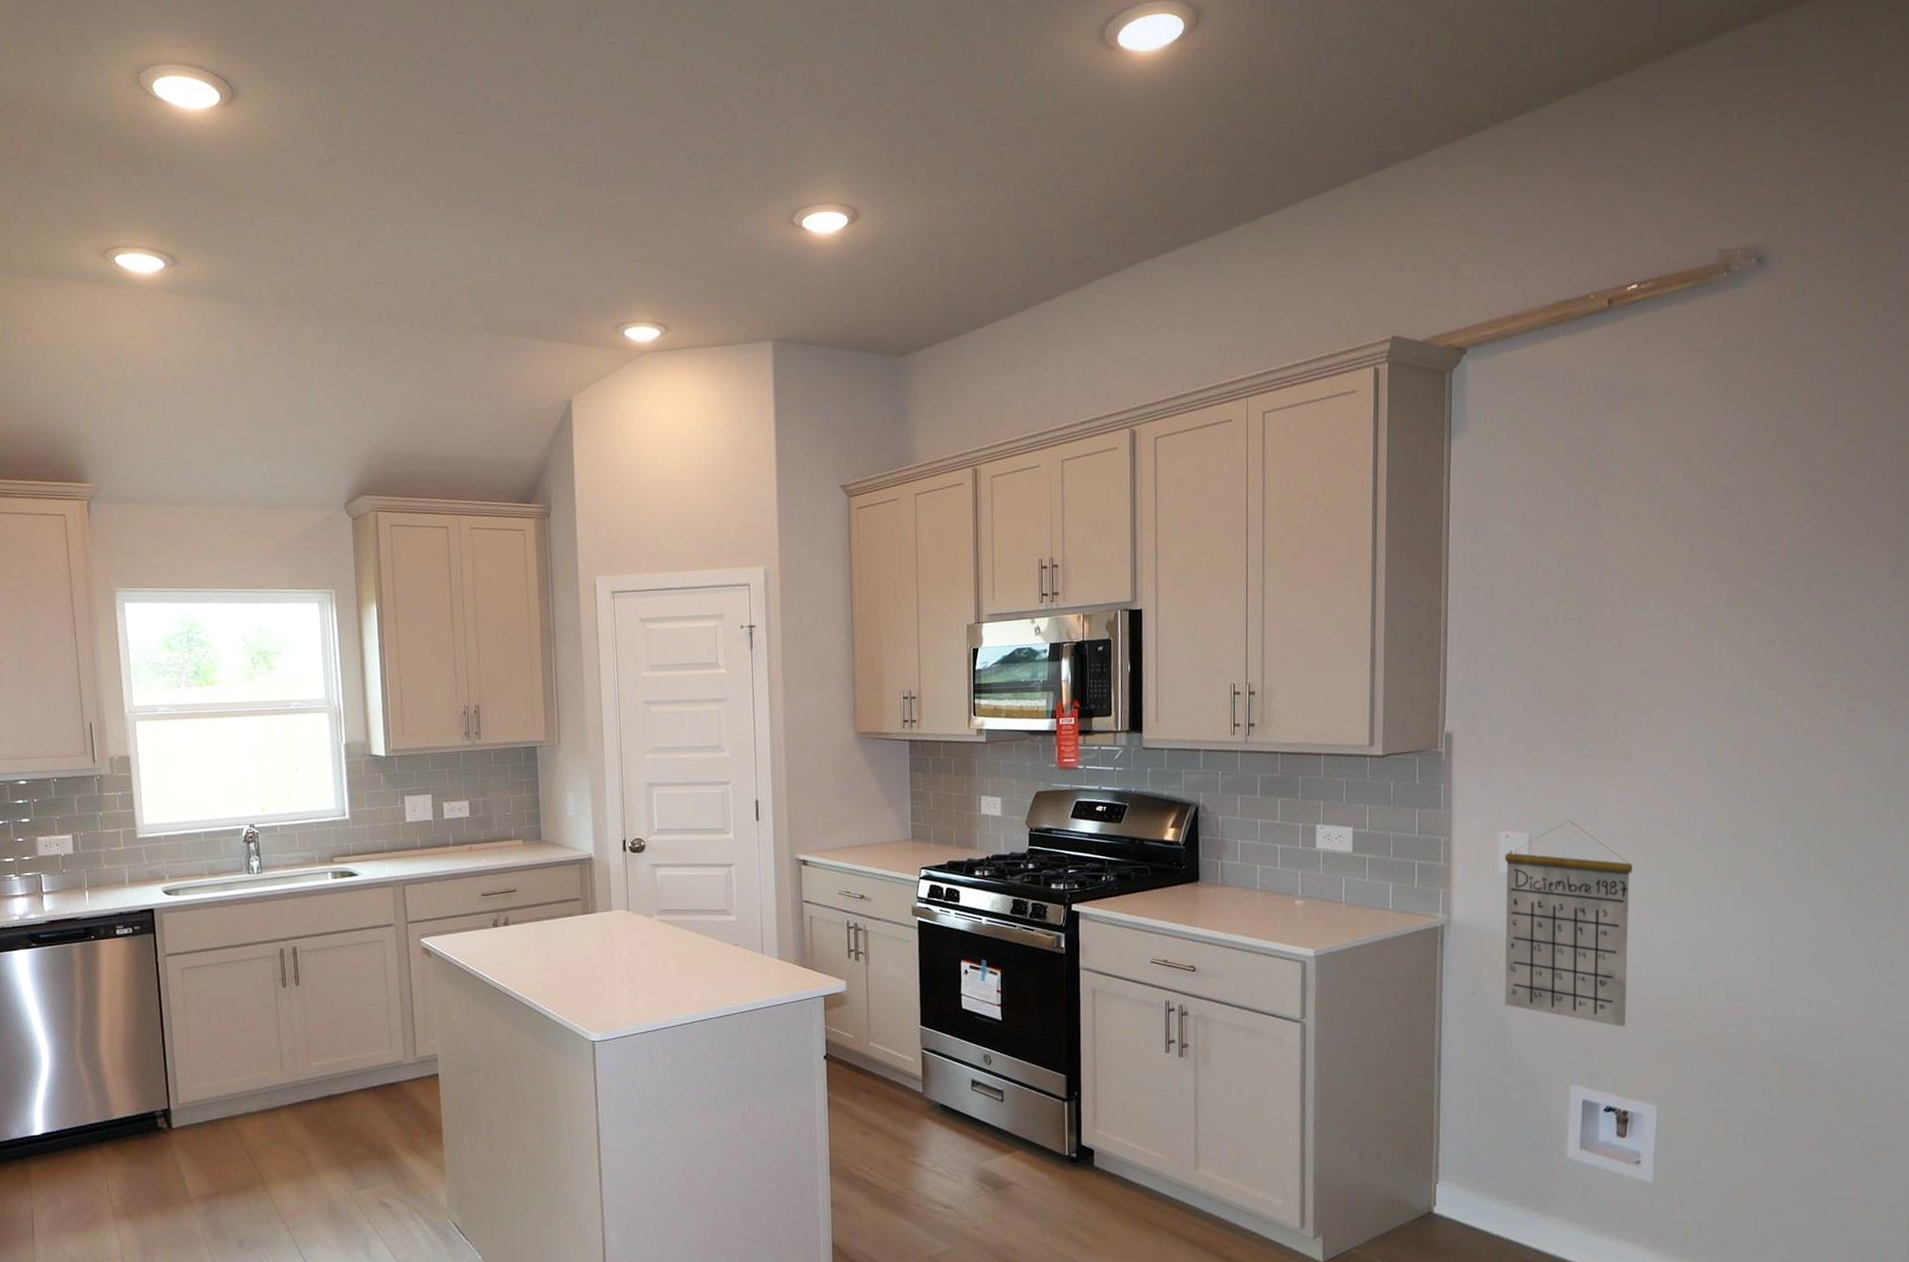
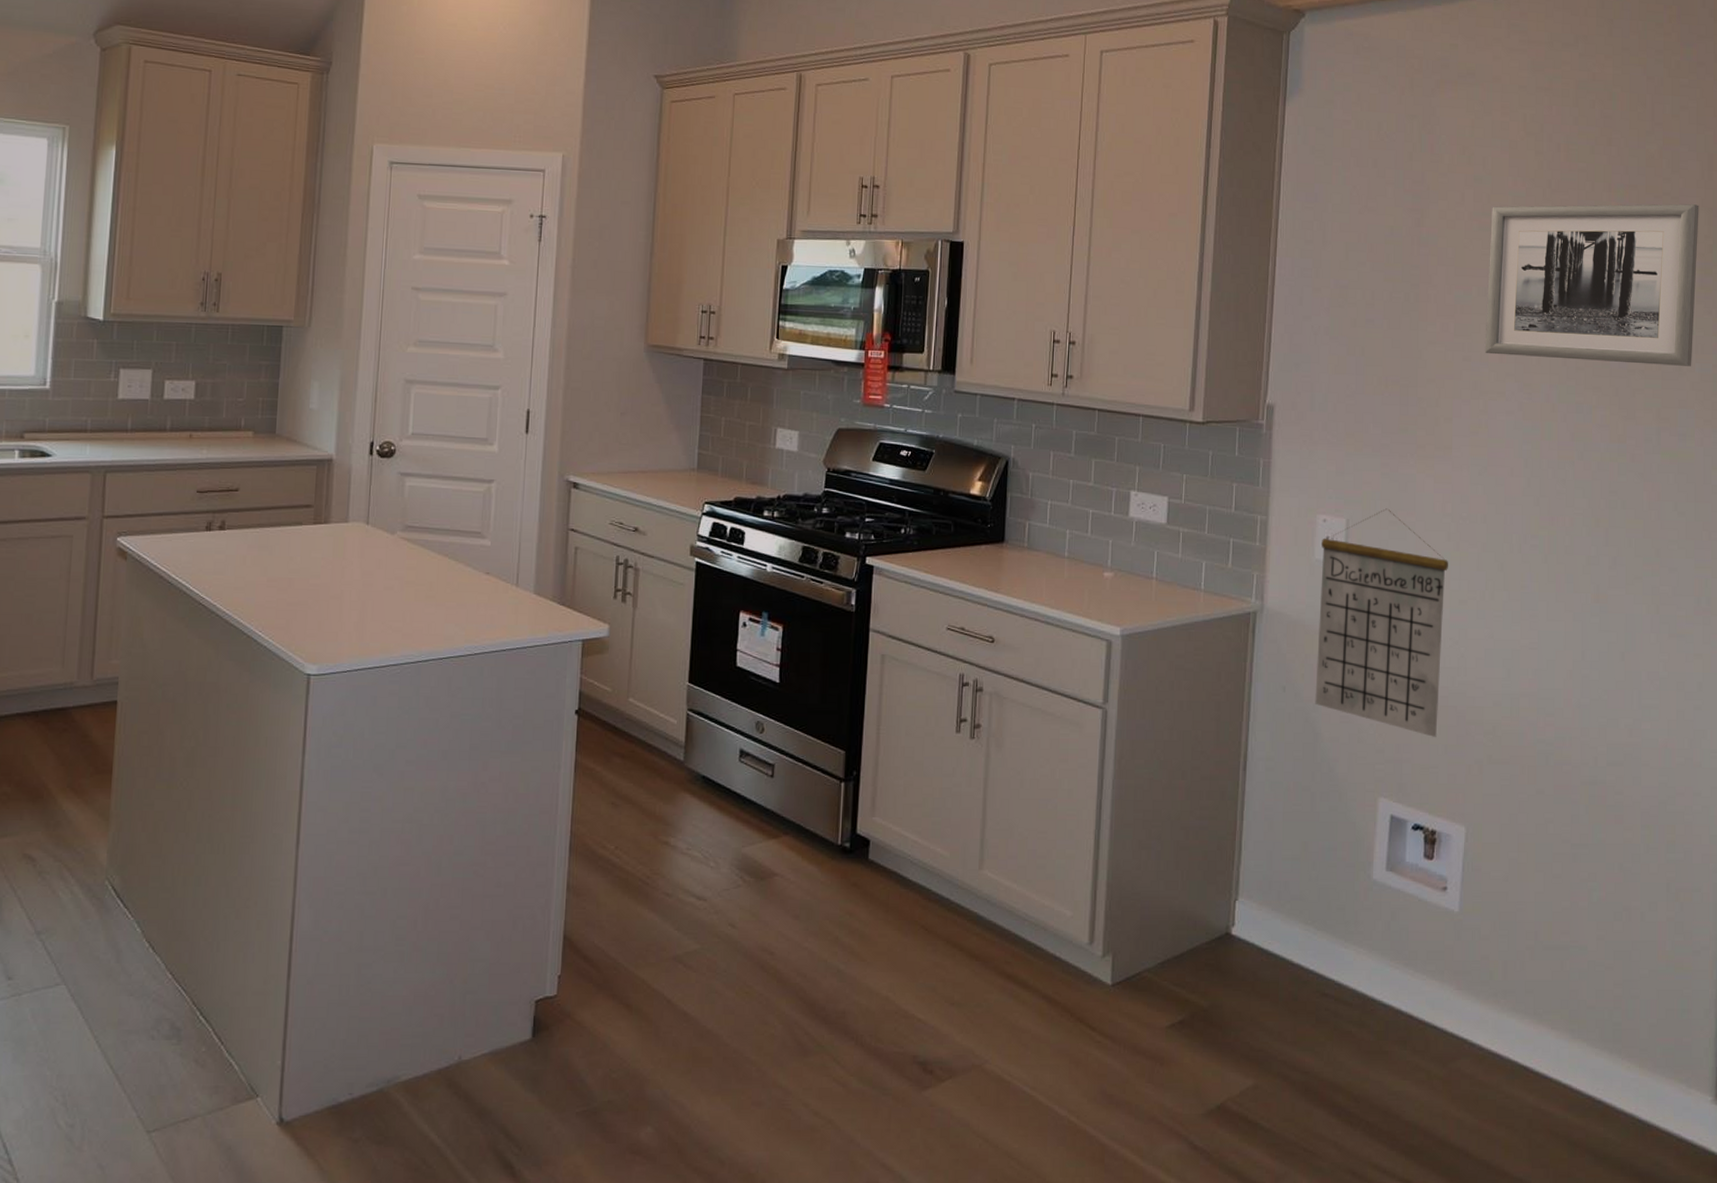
wall art: none [1663,495,1887,664] -> present [1484,204,1699,366]

